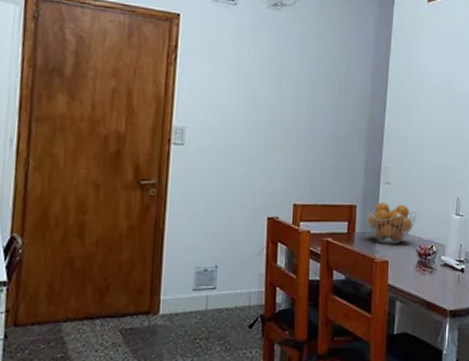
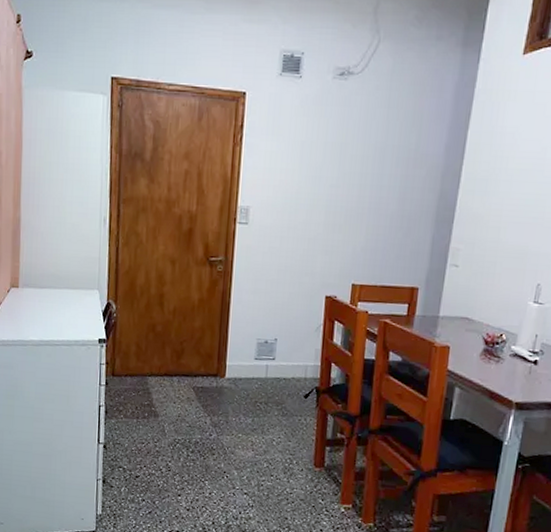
fruit basket: present [365,202,417,244] -> none [428,285,486,330]

